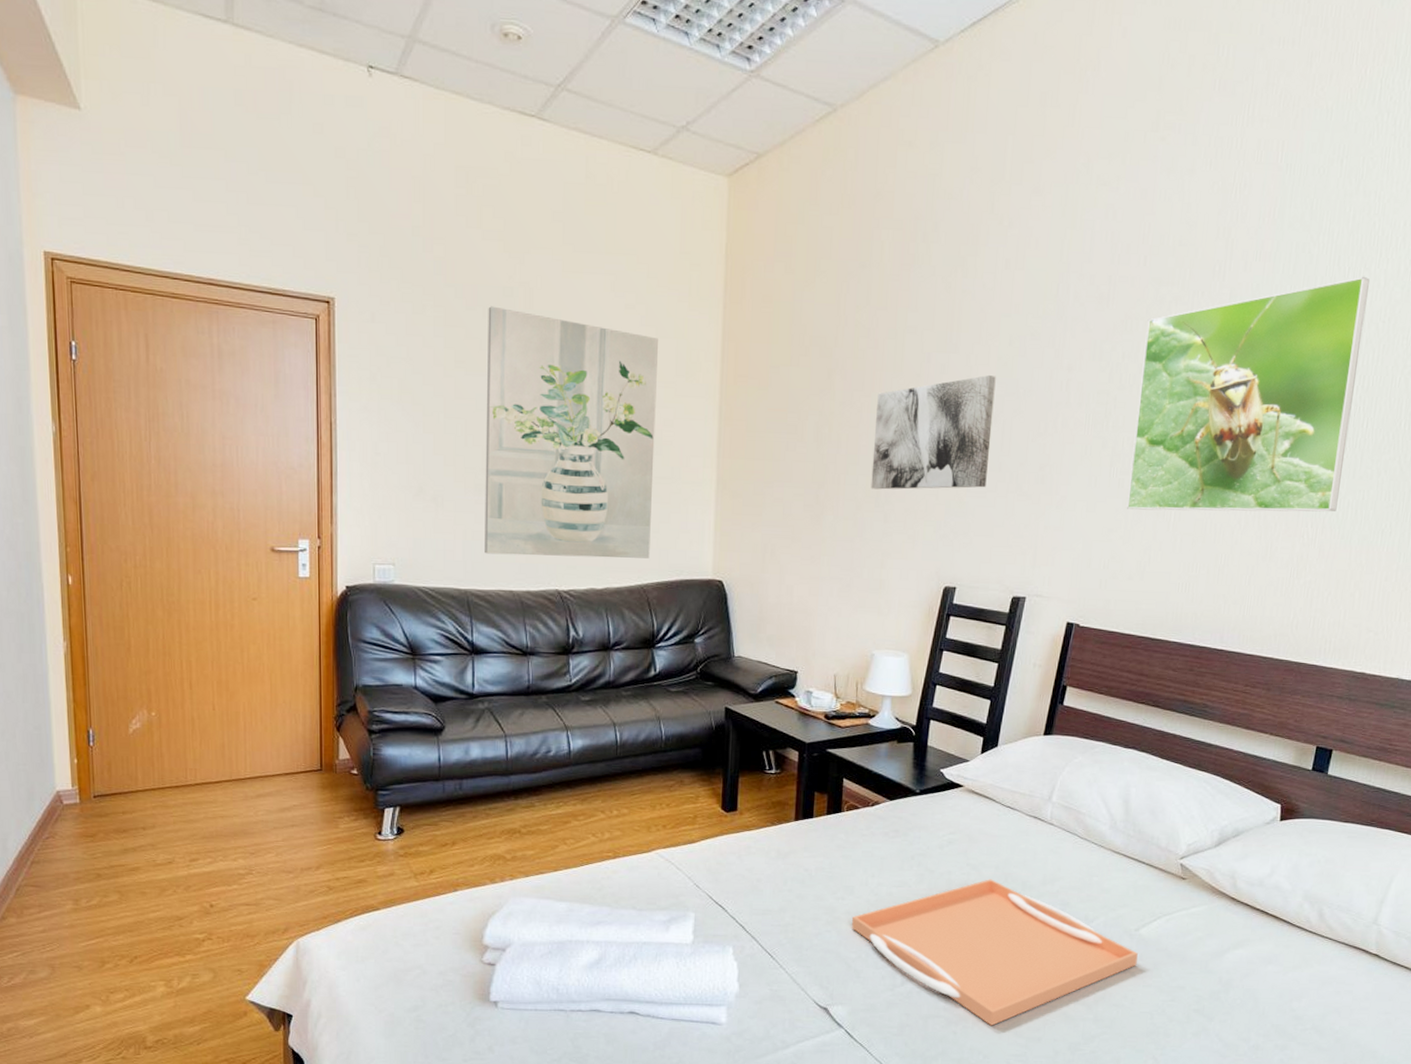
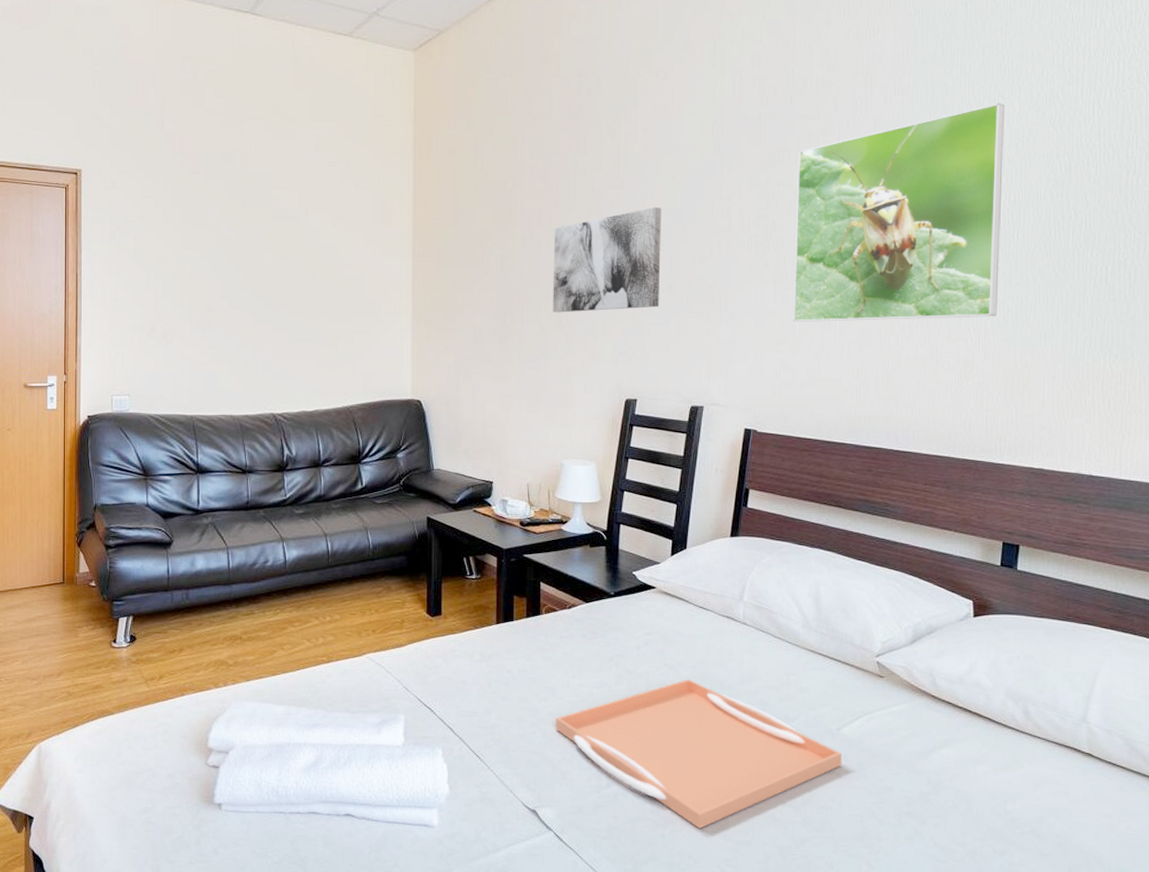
wall art: present [485,306,658,559] -> none [208,170,357,383]

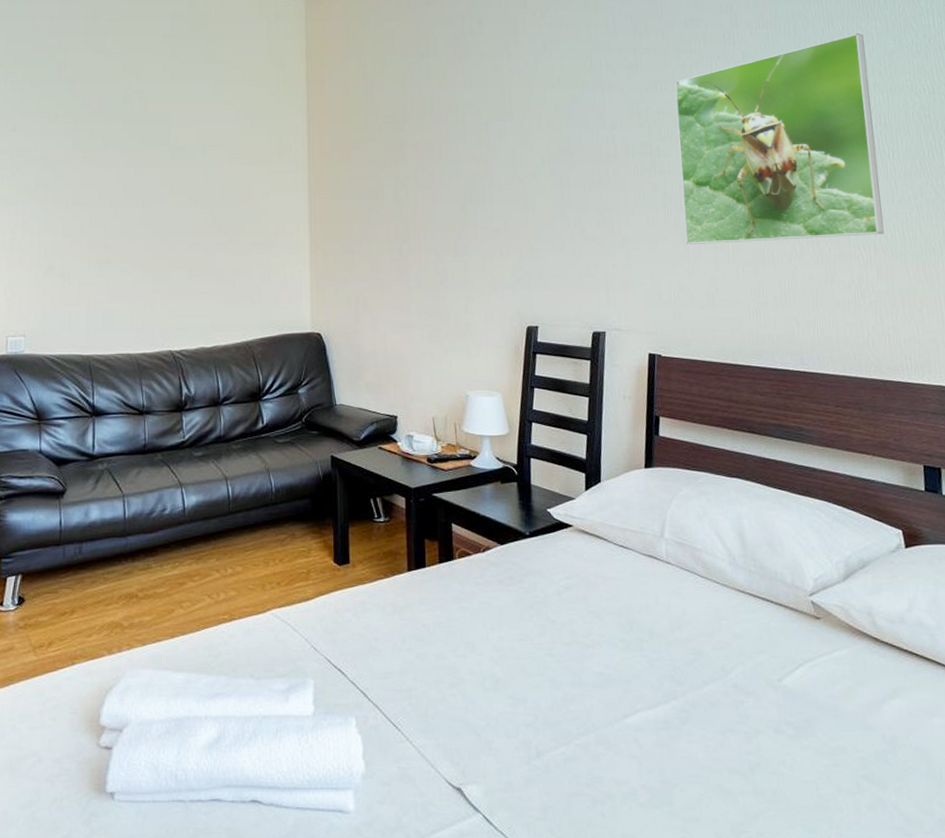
wall art: present [552,206,662,313] -> none [446,136,553,242]
serving tray: present [555,679,842,829] -> none [476,627,788,804]

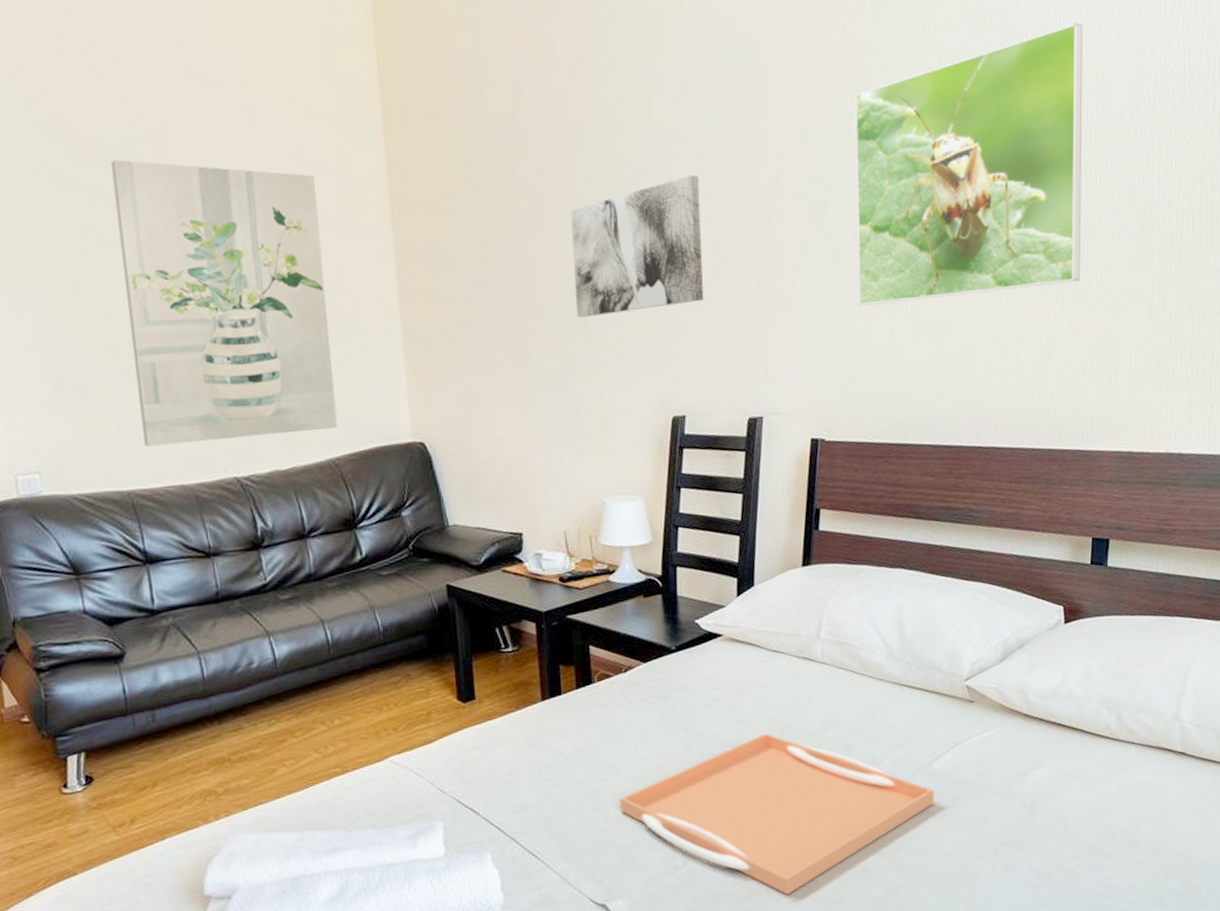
wall art: none [105,111,254,321] -> present [110,159,338,447]
wall art: none [446,136,553,242] -> present [571,174,704,318]
serving tray: none [476,627,788,804] -> present [619,733,934,895]

